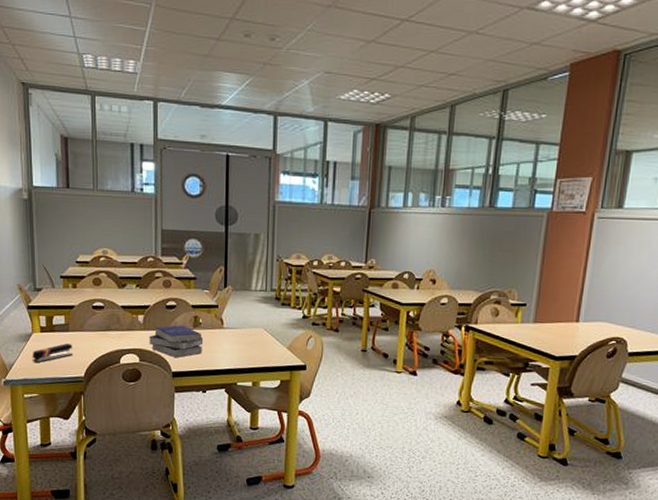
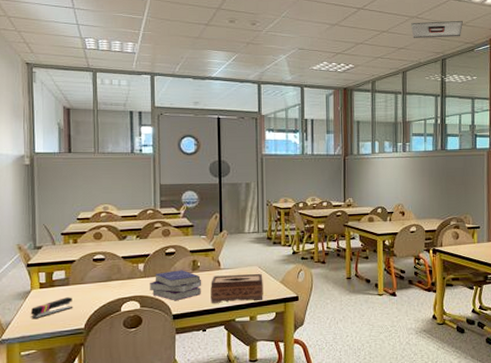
tissue box: none [212,335,269,366] -> present [211,273,263,303]
ceiling vent: none [468,37,537,62] -> present [411,20,463,38]

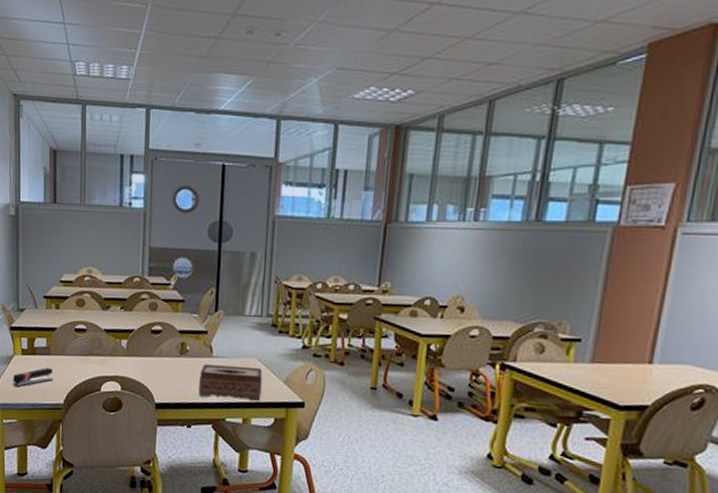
book: present [150,270,202,301] -> none [132,352,190,388]
ceiling vent: present [411,20,463,38] -> none [512,14,604,47]

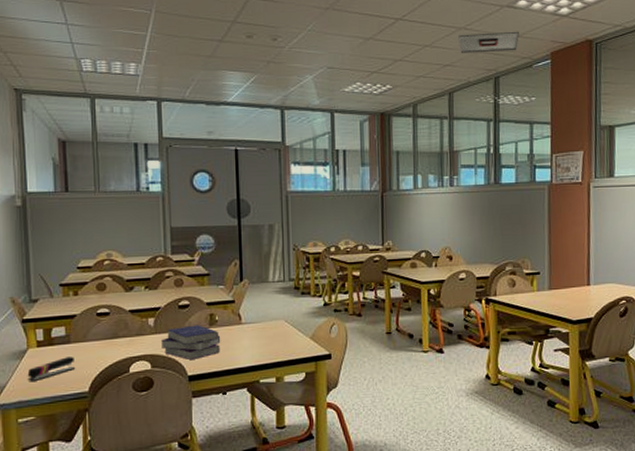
book: none [132,352,190,388] -> present [161,325,221,361]
tissue box: present [198,364,263,401] -> none [231,328,291,363]
ceiling vent: none [512,14,604,47] -> present [458,31,519,53]

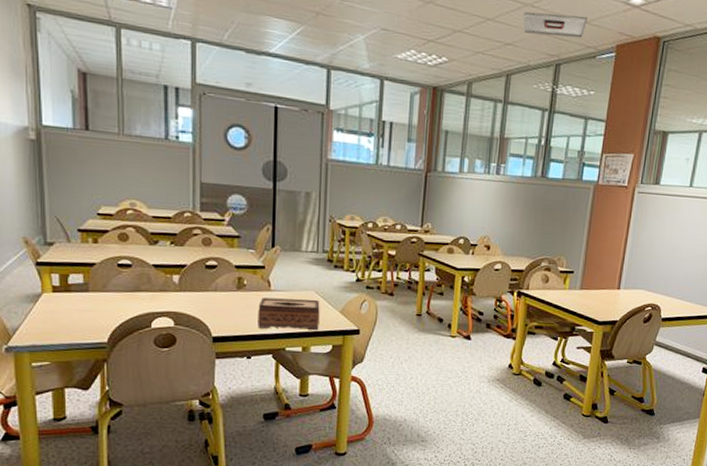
stapler: present [27,357,76,382] -> none [42,305,94,328]
book: present [161,325,221,361] -> none [186,286,248,322]
tissue box: none [231,328,291,363] -> present [258,297,320,330]

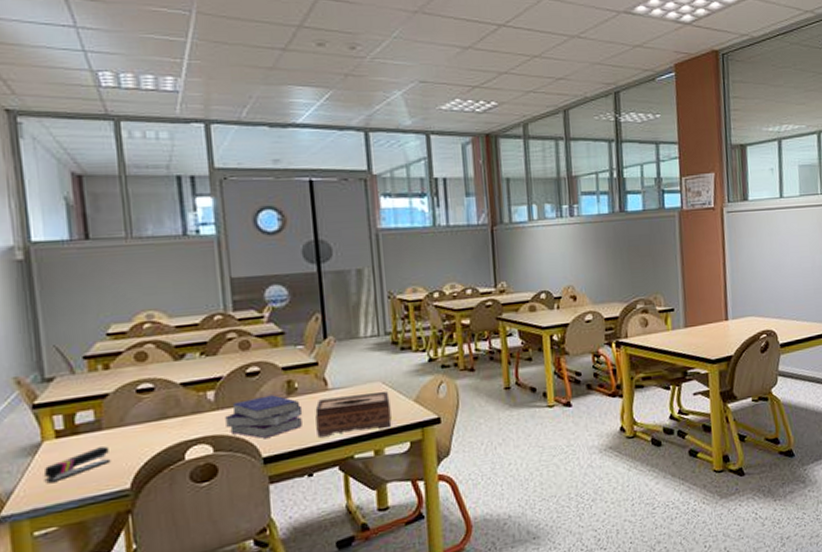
stapler: none [42,305,94,328] -> present [43,446,111,483]
book: none [186,286,248,322] -> present [225,395,303,439]
ceiling vent: present [523,11,587,38] -> none [571,40,639,65]

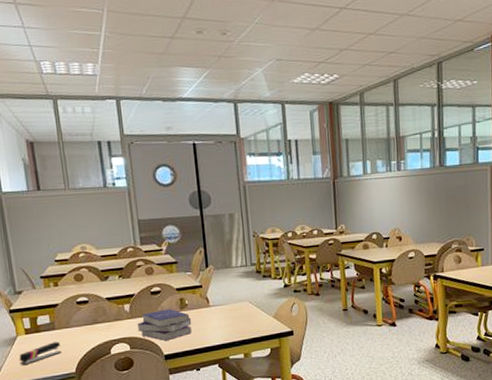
tissue box: present [315,391,392,438] -> none [200,309,257,342]

